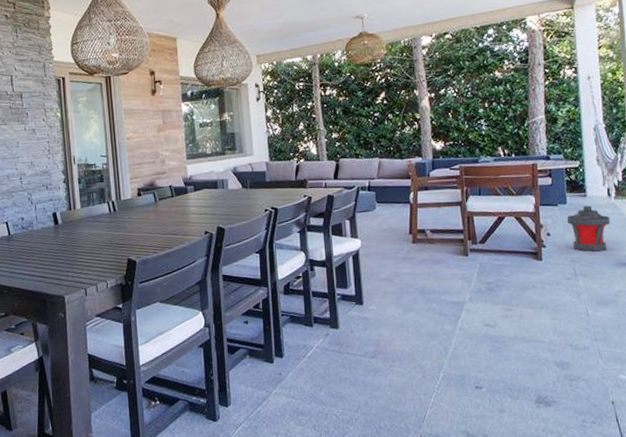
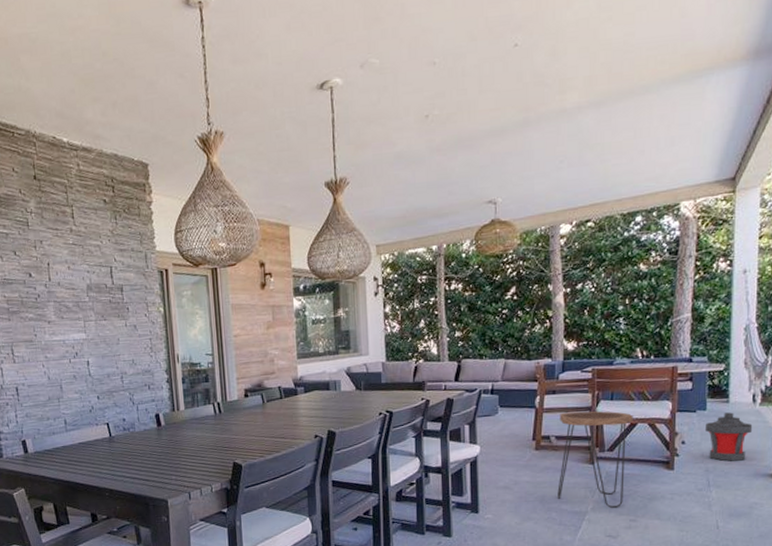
side table: none [433,205,501,298] -> present [557,411,633,508]

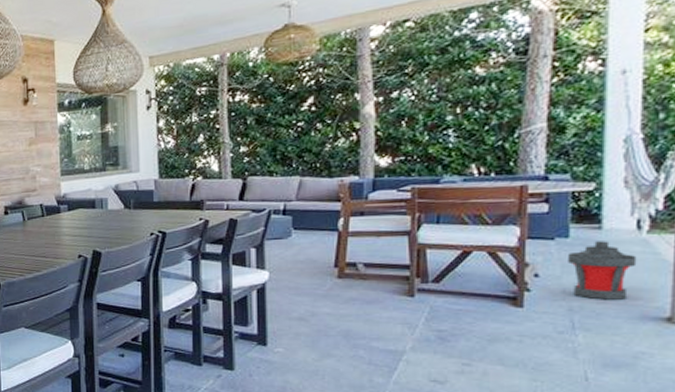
side table: present [557,411,633,508] -> none [366,235,467,348]

